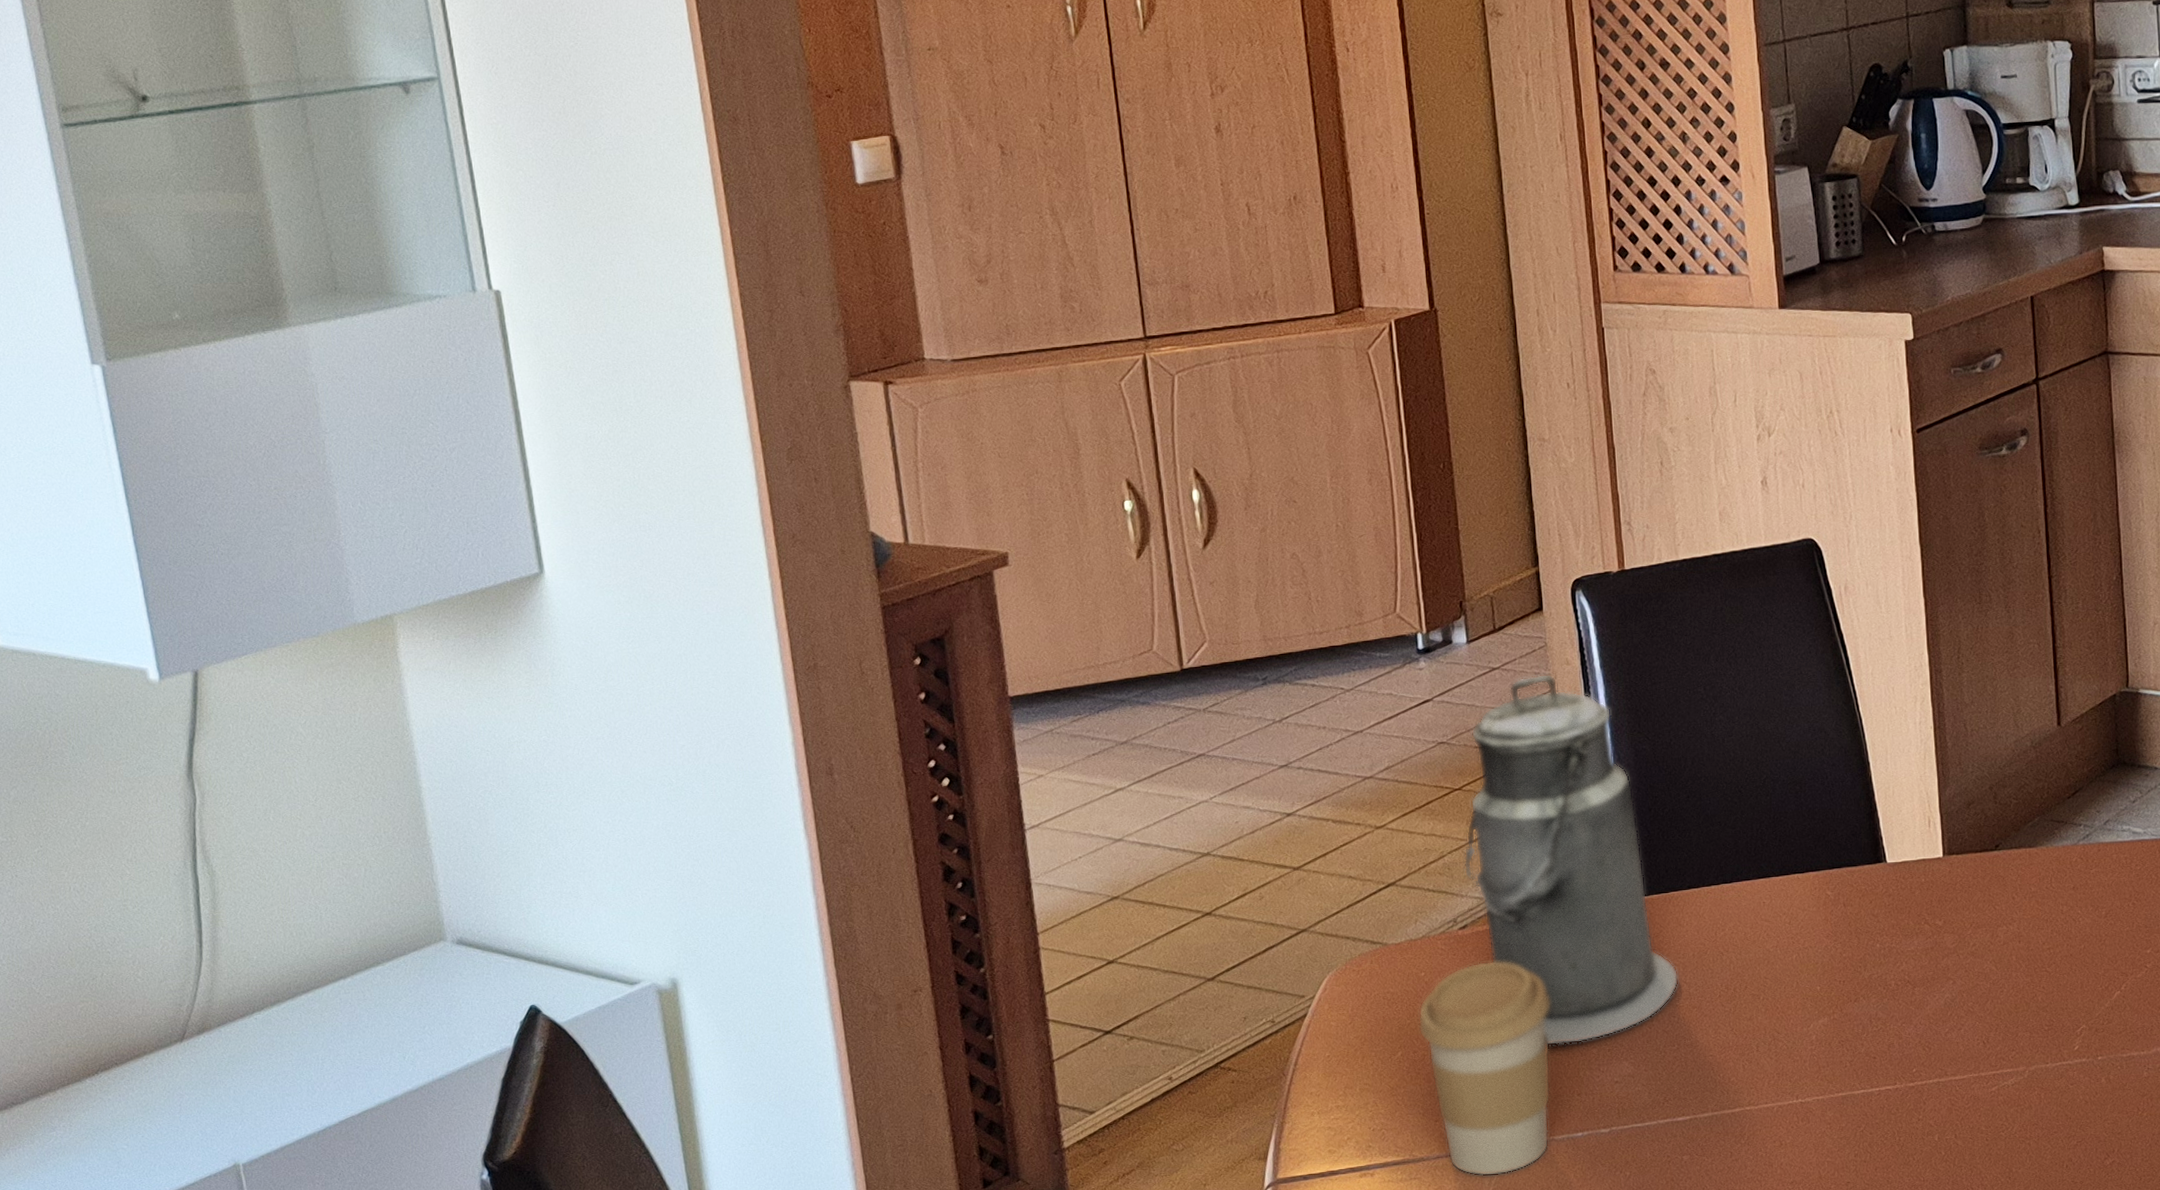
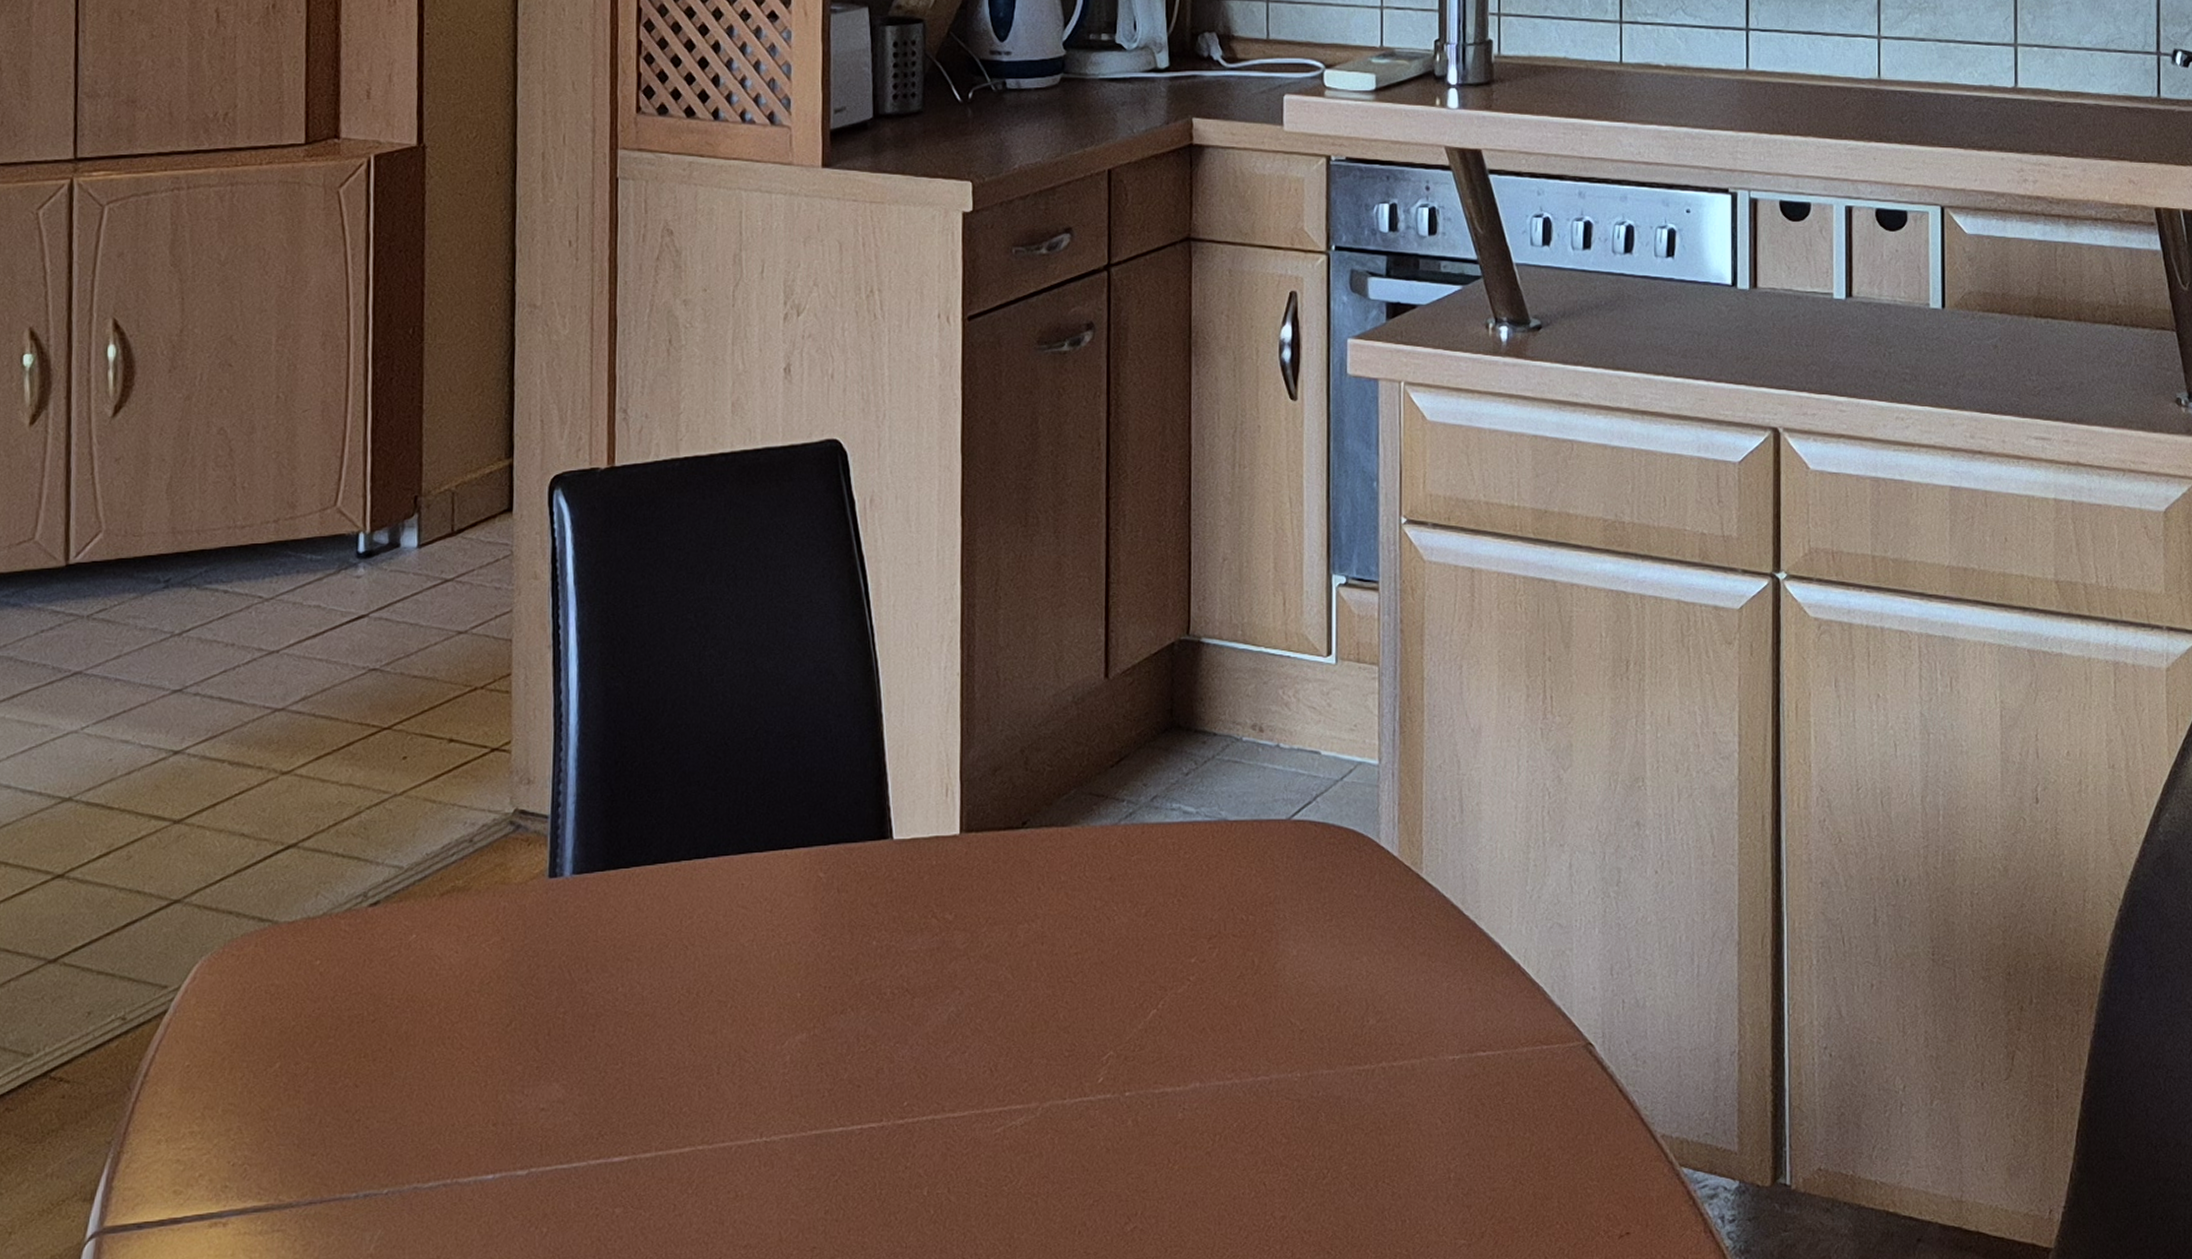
coffee cup: present [1418,960,1551,1177] -> none [304,946,471,1230]
canister: present [1463,673,1679,1048] -> none [383,589,631,1064]

